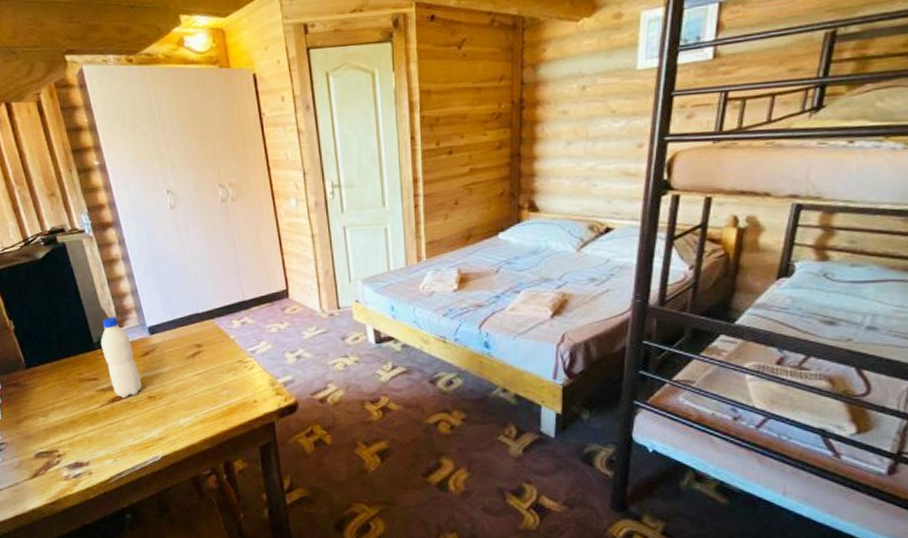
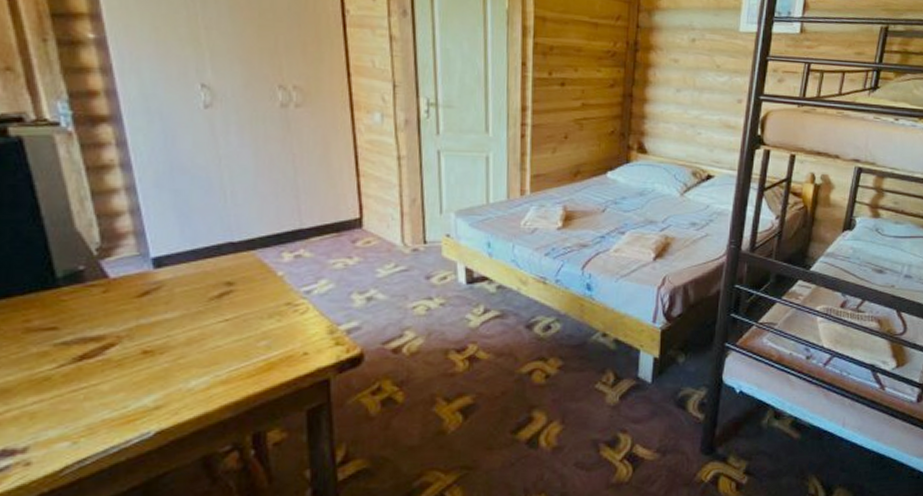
water bottle: present [101,317,142,398] -> none [69,244,133,354]

